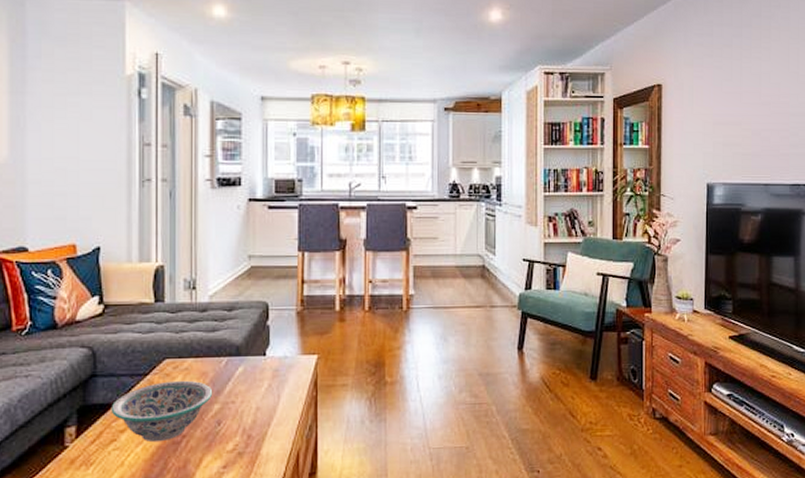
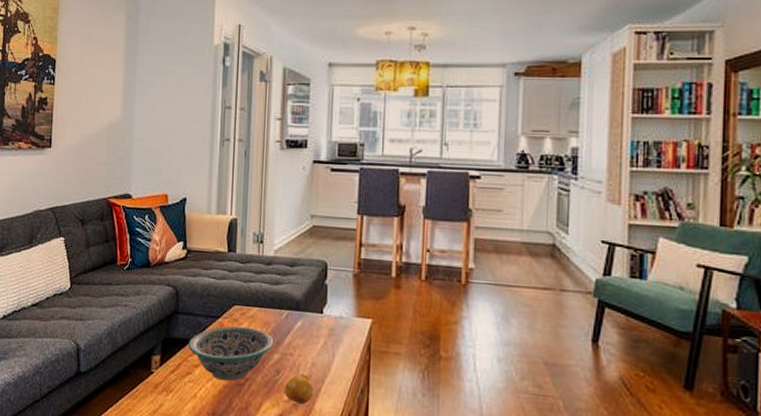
fruit: none [227,420,259,453] -> present [284,373,314,405]

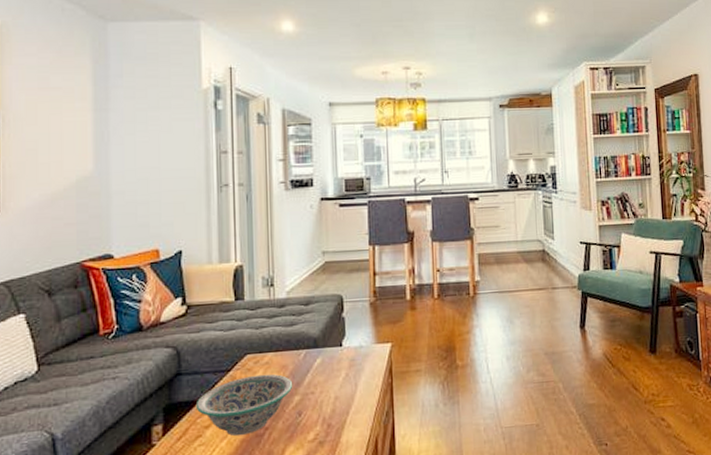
fruit: present [284,373,314,405] -> none [307,409,339,442]

